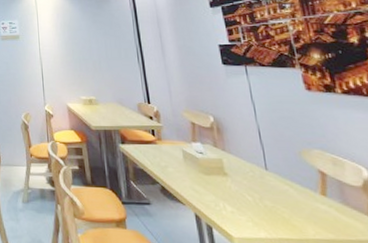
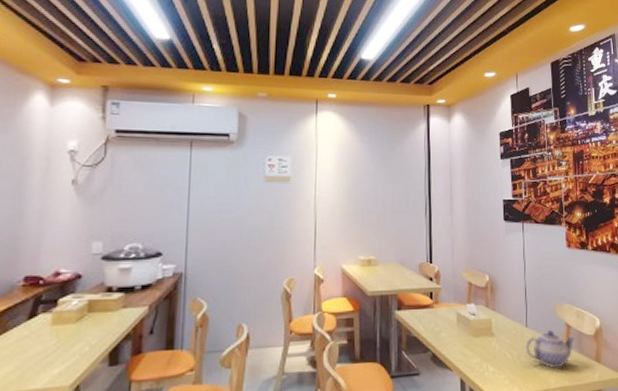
teapot: none [268,176,336,219] -> present [525,330,576,369]

